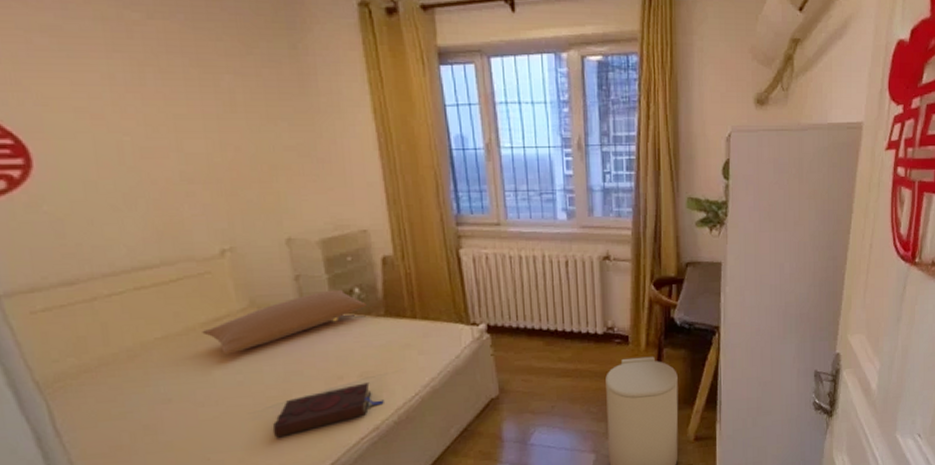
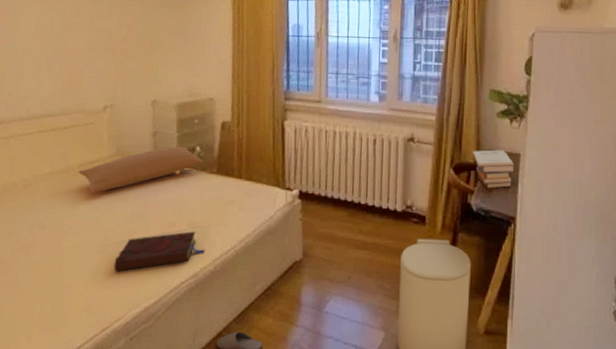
books: none [673,260,717,301] -> present [473,149,515,189]

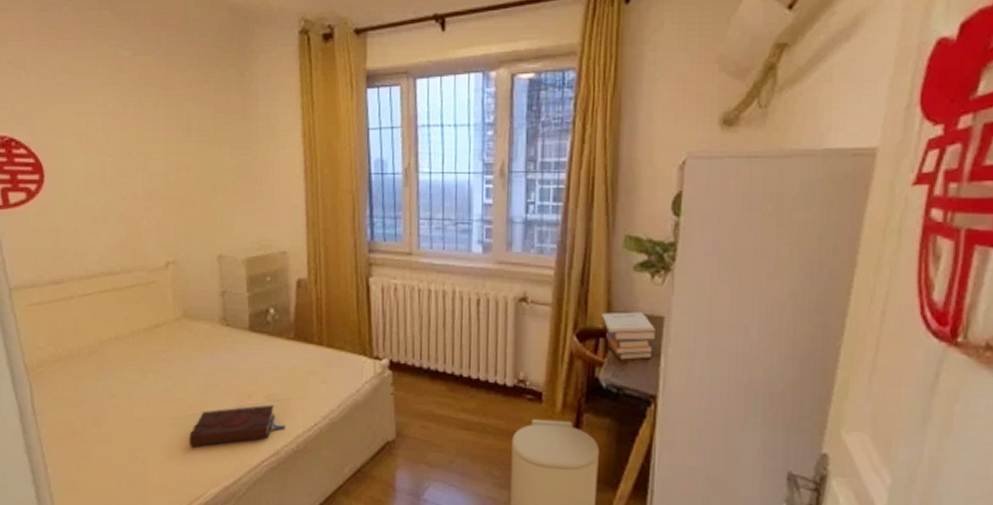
pillow: present [78,146,204,193] -> none [144,308,279,360]

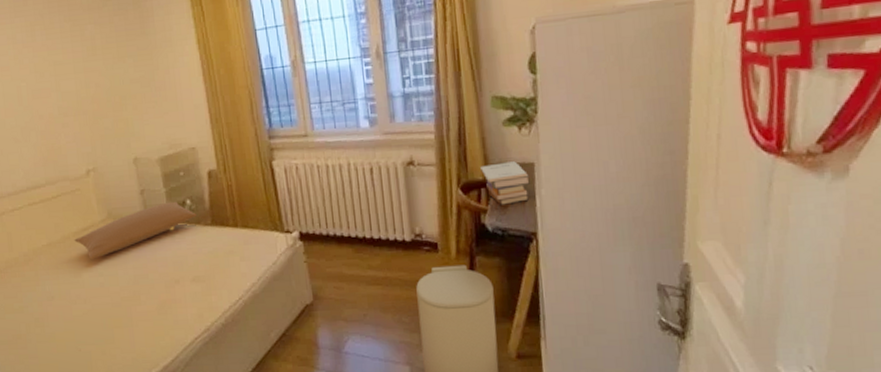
pillow: none [144,308,279,360] -> present [74,201,197,259]
book: present [188,404,285,447] -> none [126,286,213,334]

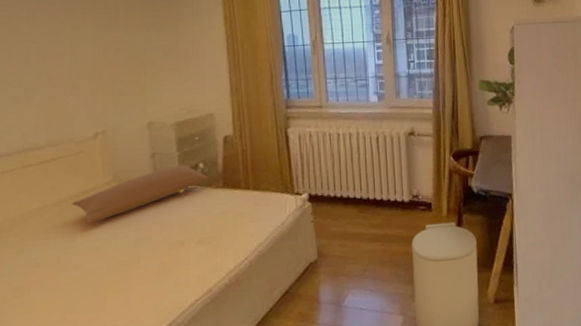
books: present [480,161,530,205] -> none [469,134,508,171]

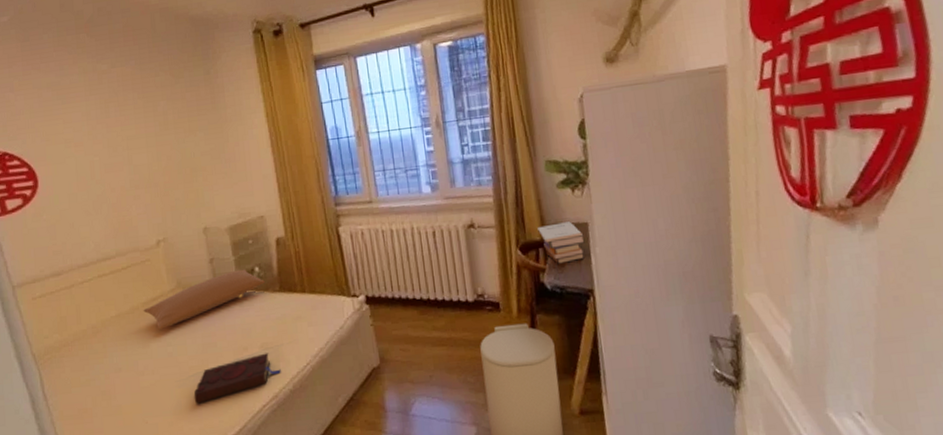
book: none [121,247,217,300] -> present [193,353,281,404]
books: none [469,134,508,171] -> present [537,221,585,264]

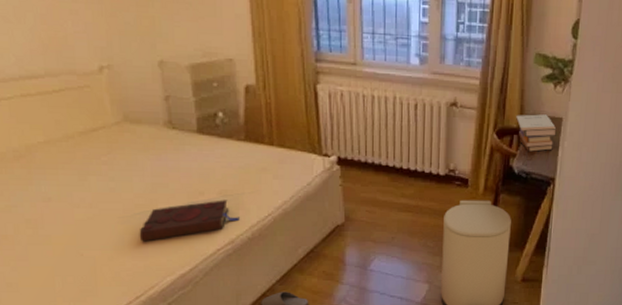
pillow: present [143,269,265,329] -> none [80,112,229,163]

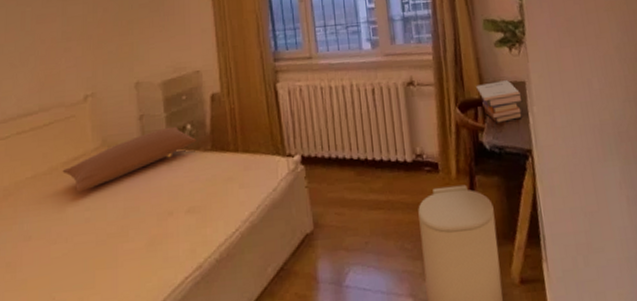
pillow: none [80,112,229,163] -> present [62,126,196,192]
book: present [139,200,240,242] -> none [109,218,207,277]

